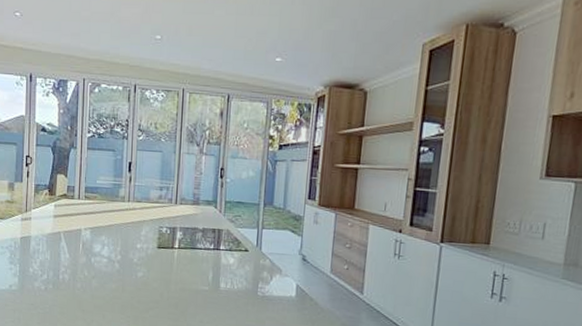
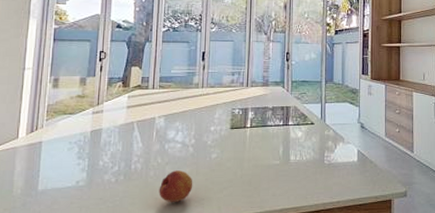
fruit: none [86,285,119,317] -> present [159,170,193,202]

